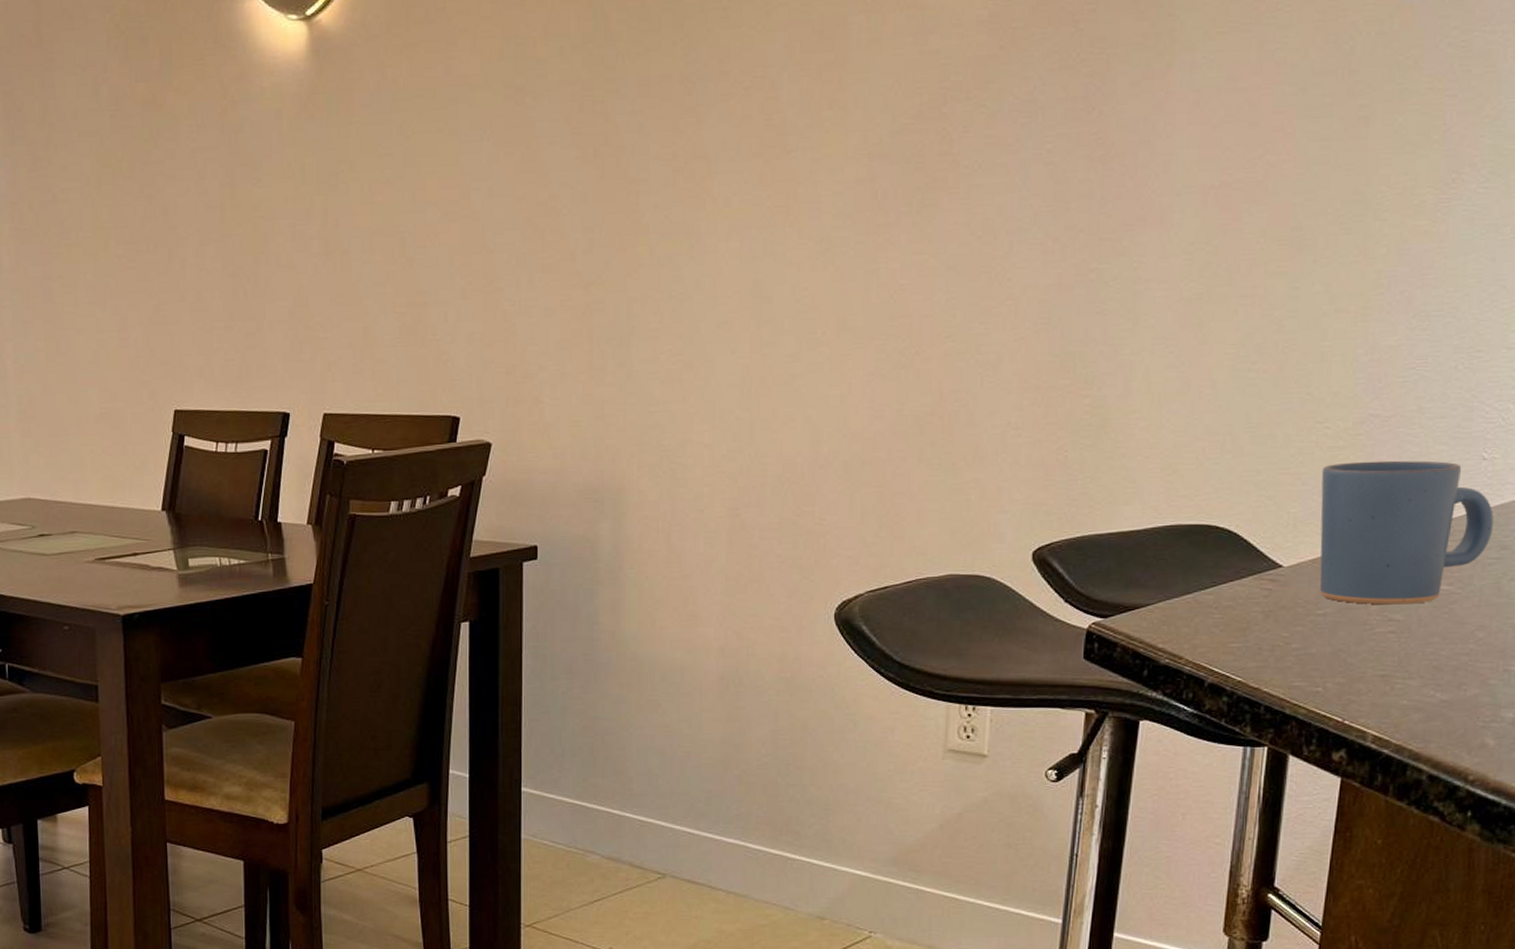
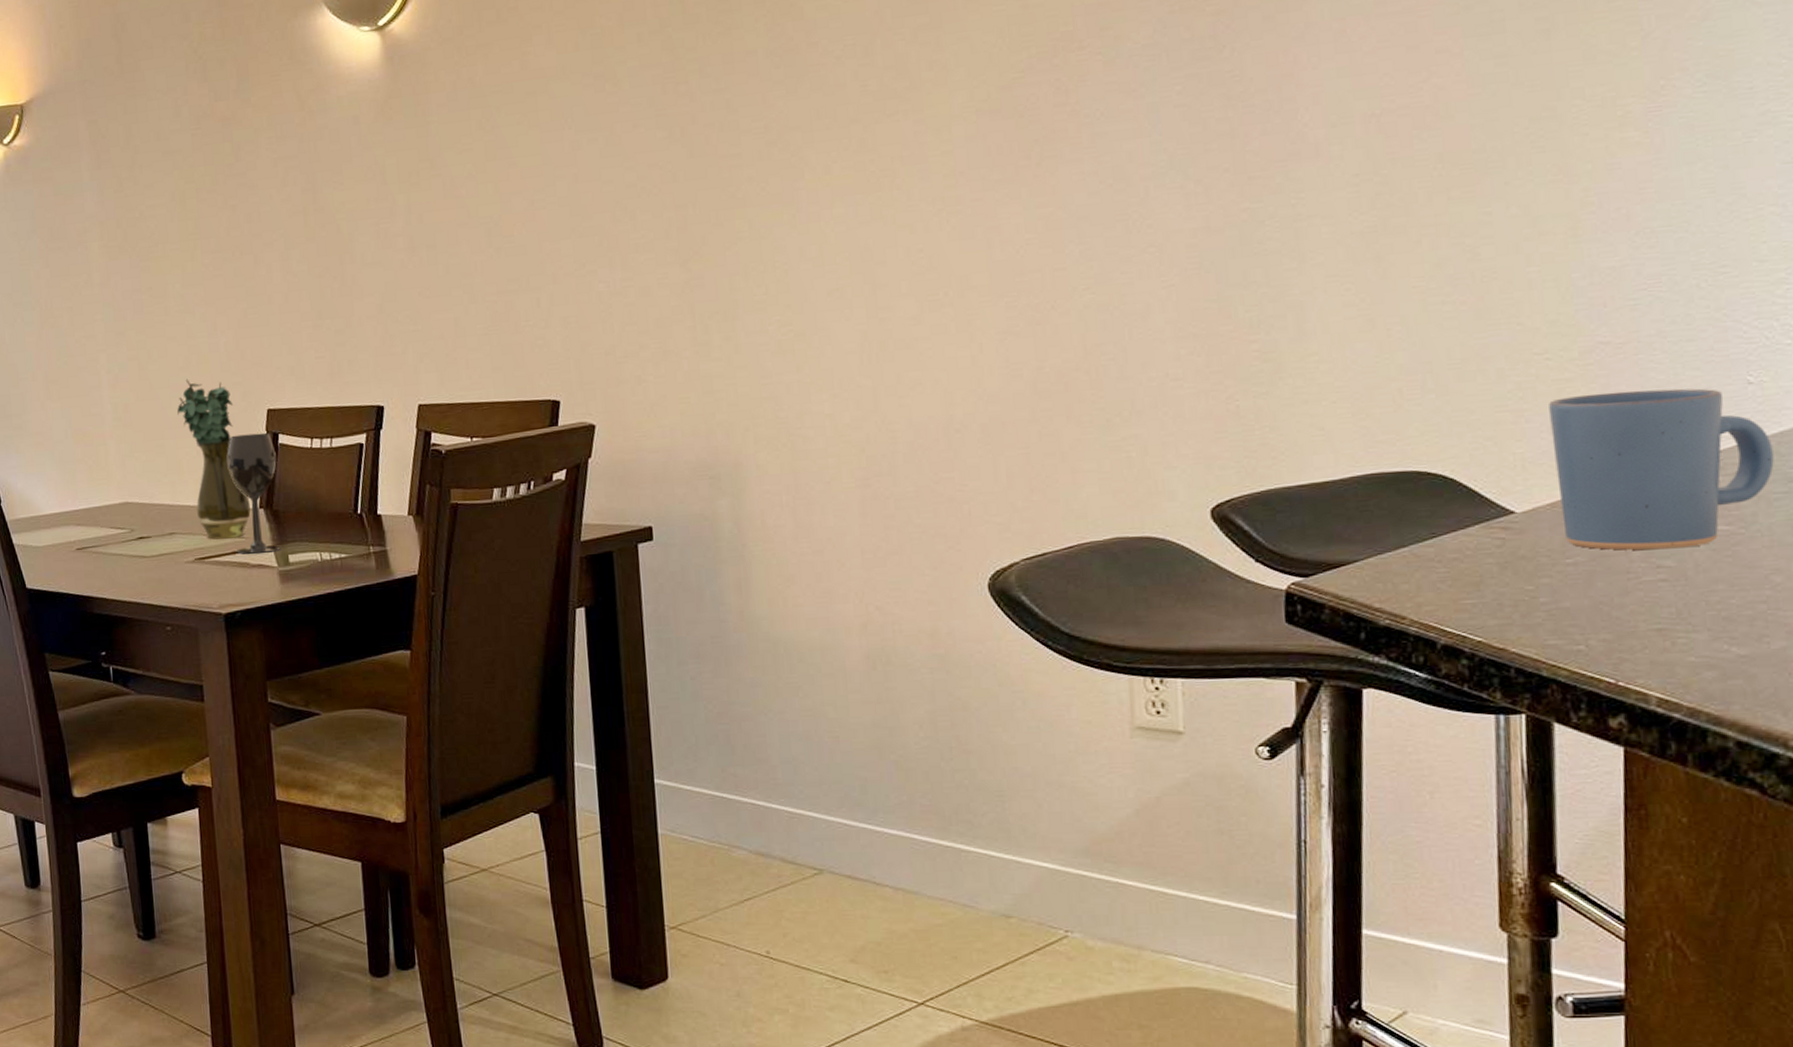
vase: none [84,374,153,540] -> present [177,379,251,540]
wine glass: none [131,434,182,556] -> present [227,432,281,554]

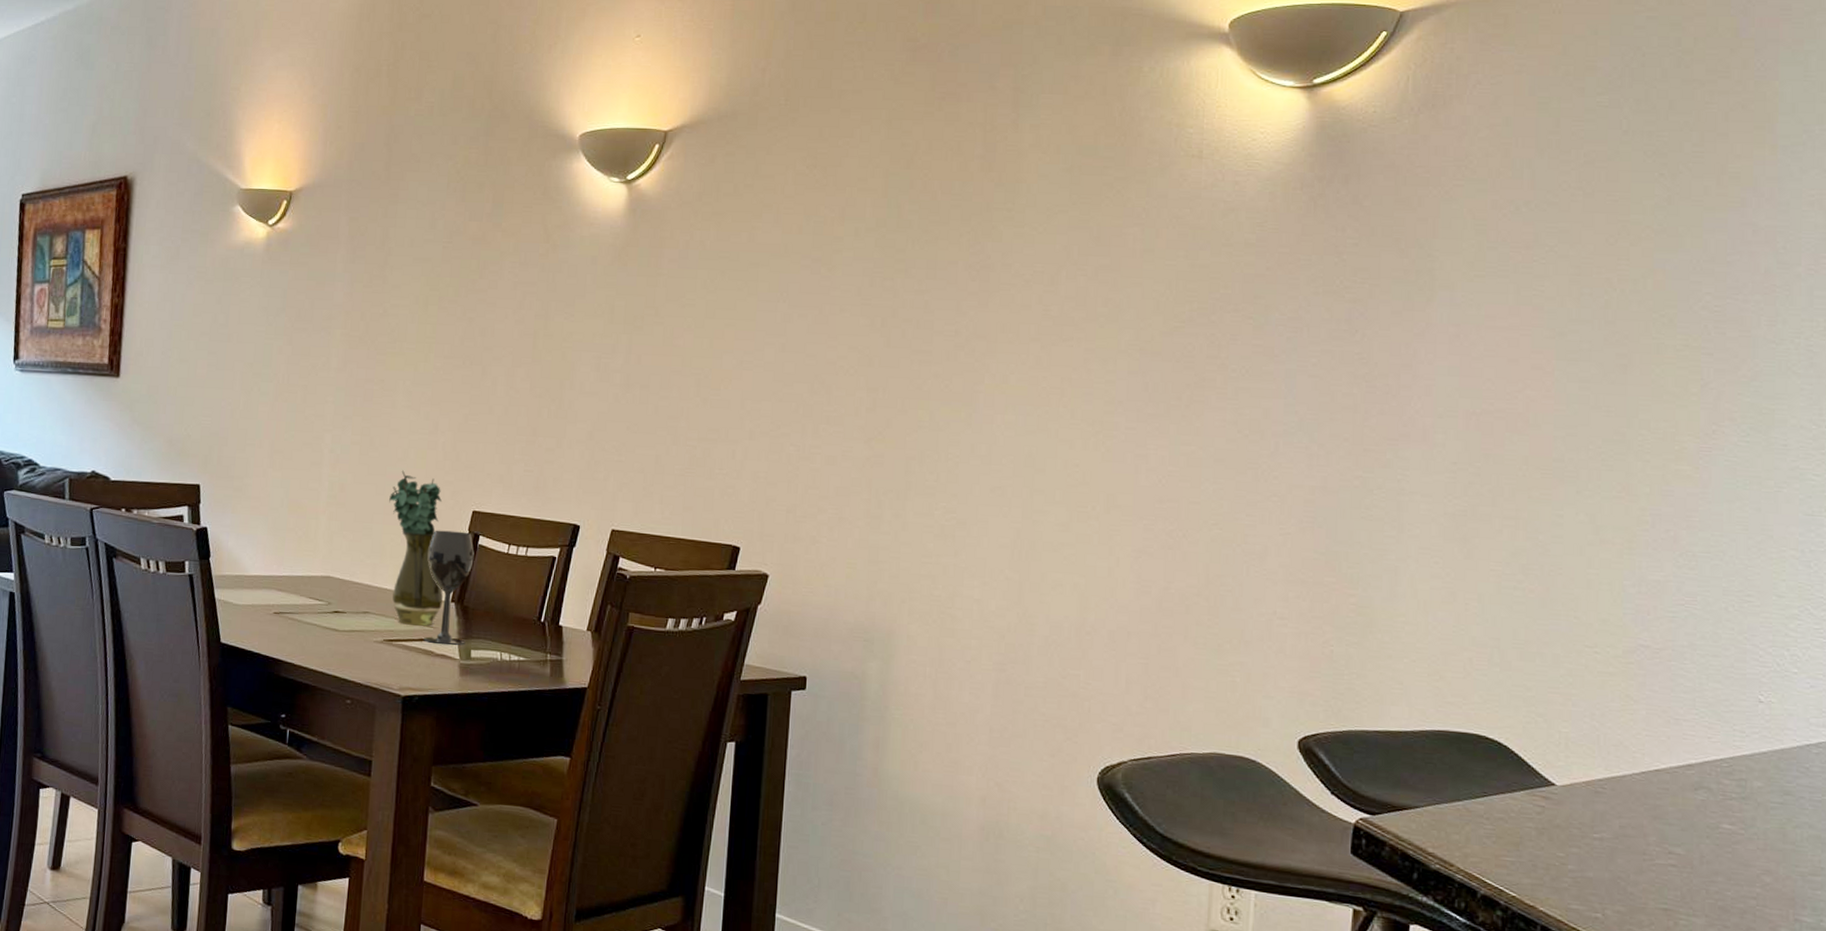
mug: present [1549,388,1774,550] -> none [1593,689,1774,840]

